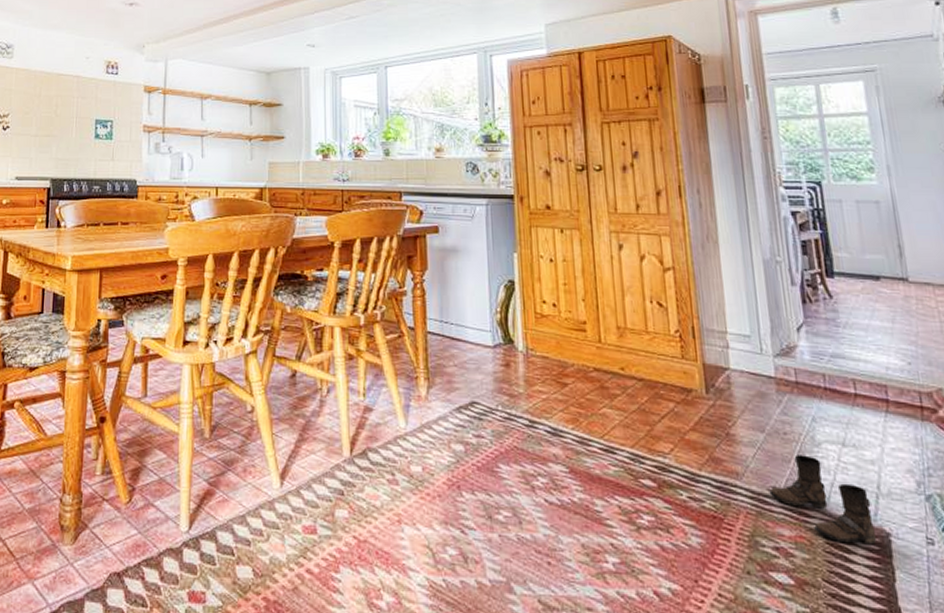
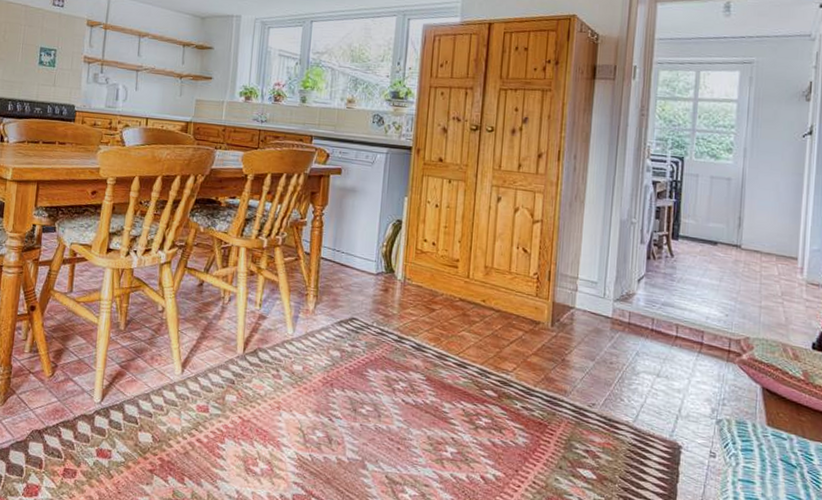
boots: present [769,454,878,545] -> none [589,380,671,454]

